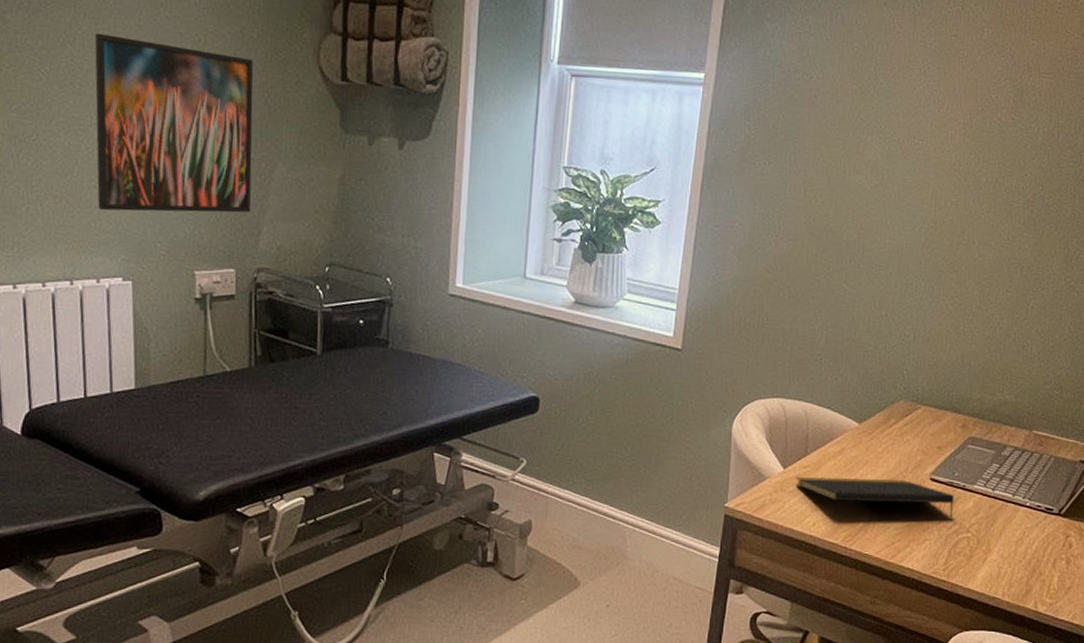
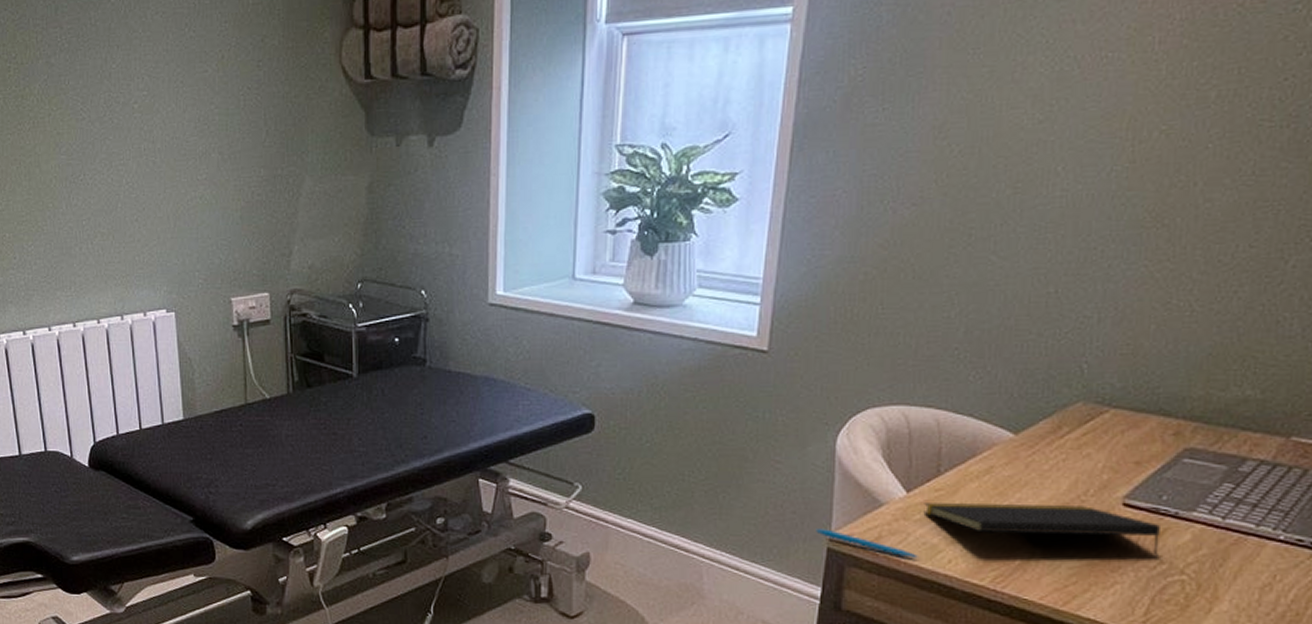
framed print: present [94,33,254,213] -> none [127,63,282,243]
pen: none [716,498,793,522] -> present [816,529,920,558]

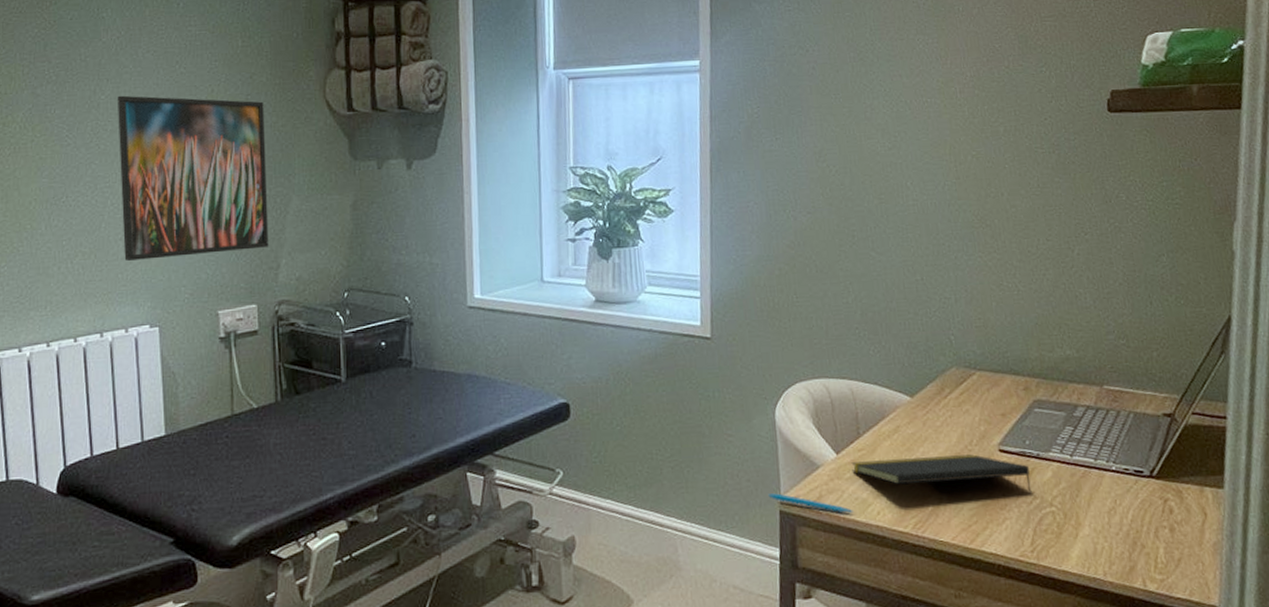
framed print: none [127,63,282,243] -> present [117,95,269,261]

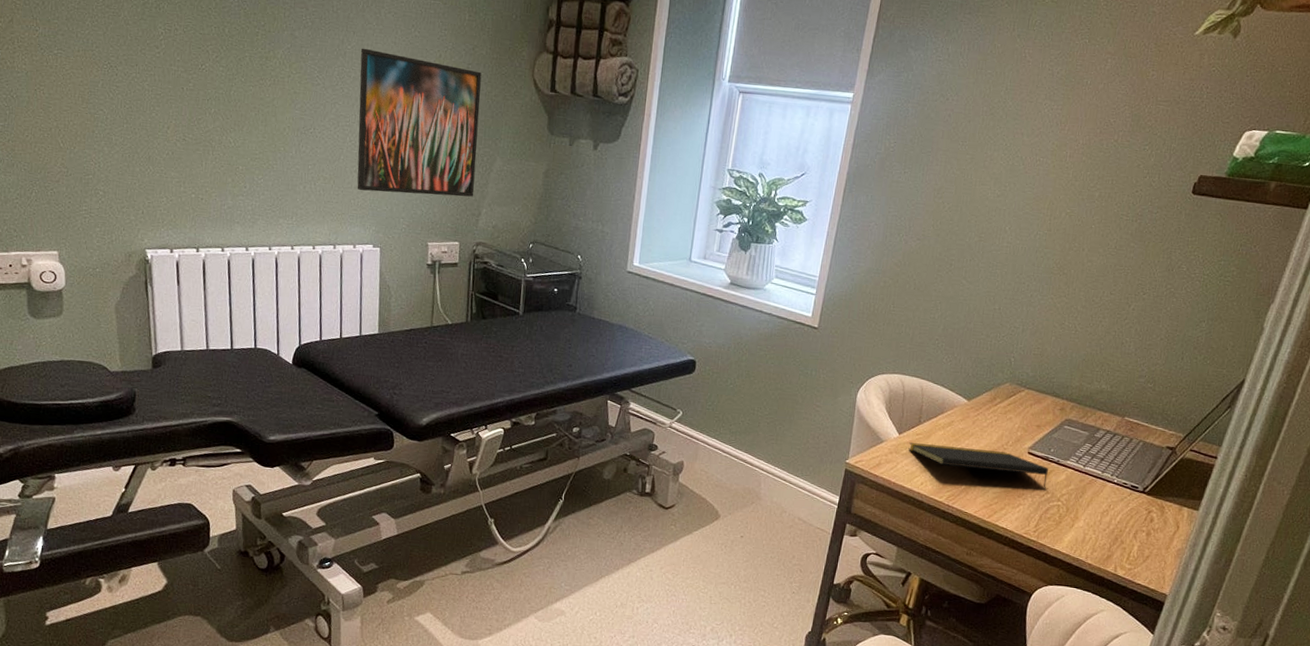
pen: present [768,493,855,513] -> none [839,455,904,480]

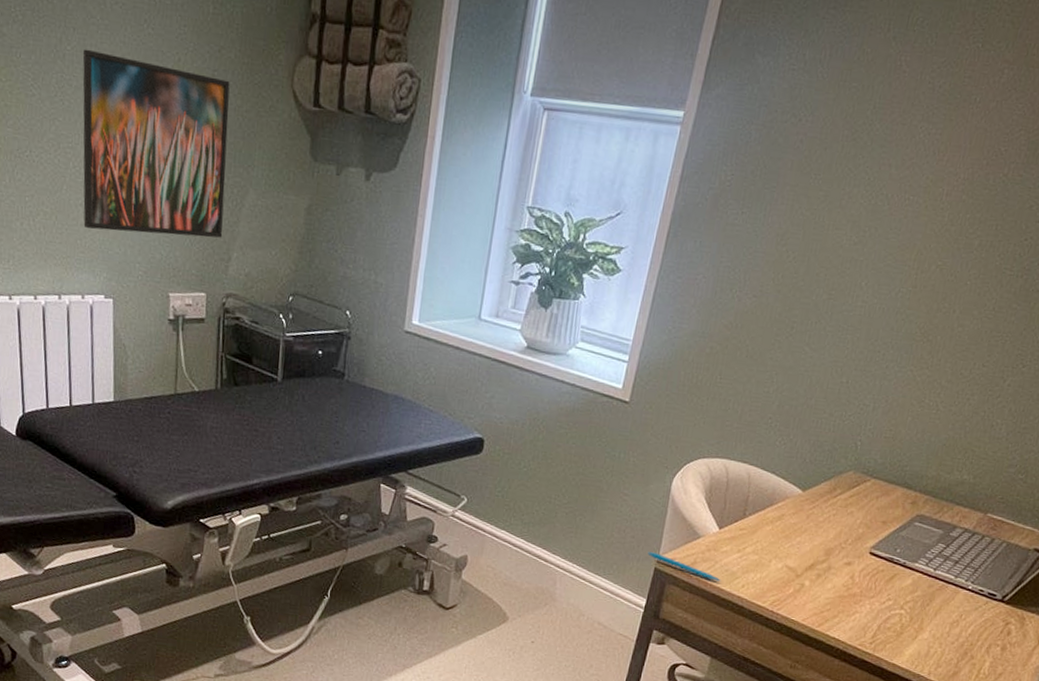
pen: none [839,455,904,480] -> present [648,552,722,582]
notepad: present [908,442,1048,489] -> none [729,538,892,595]

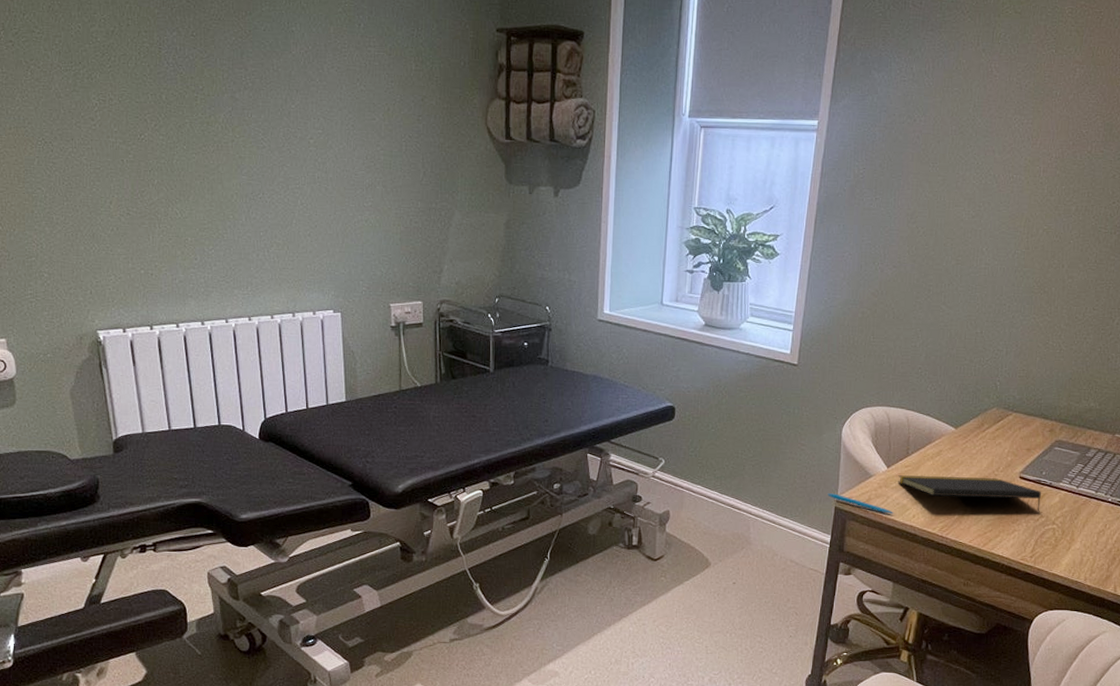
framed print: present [82,49,230,238] -> none [305,106,434,255]
notepad: none [729,538,892,595] -> present [898,475,1041,513]

